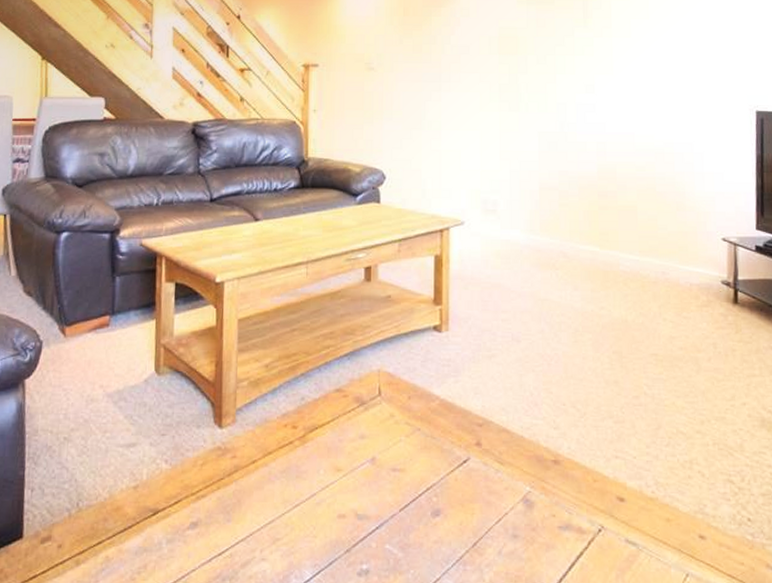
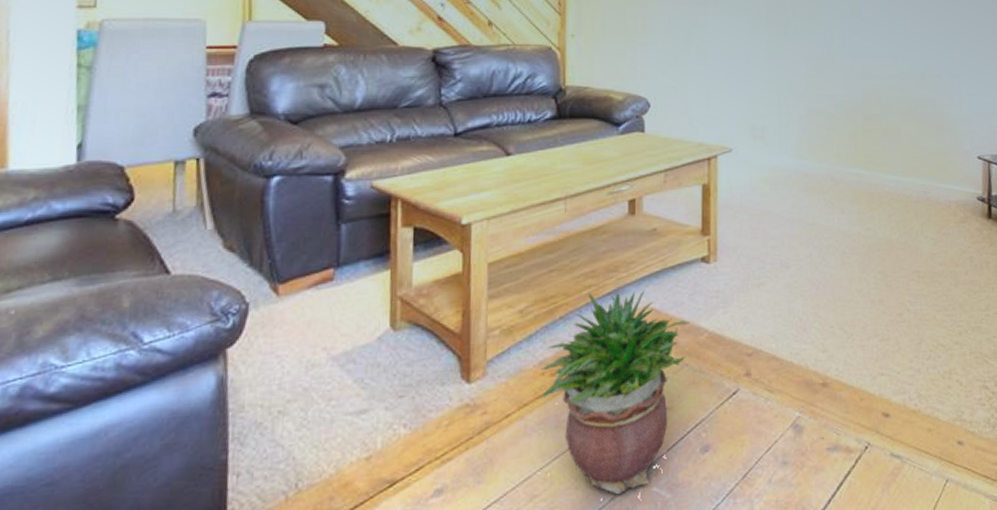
potted plant: none [284,352,422,548] -> present [541,290,690,495]

